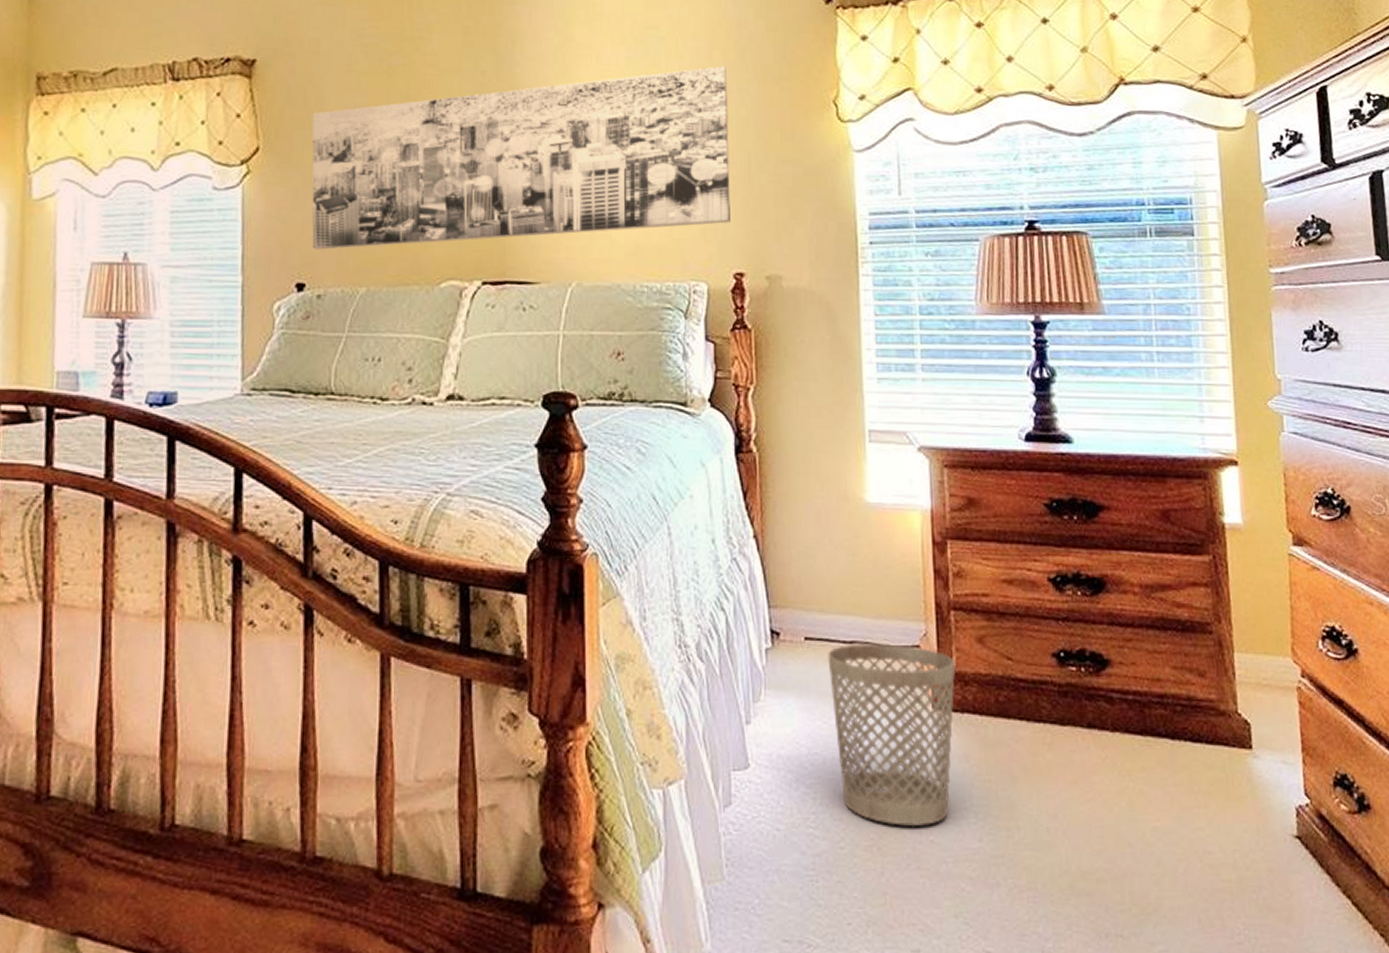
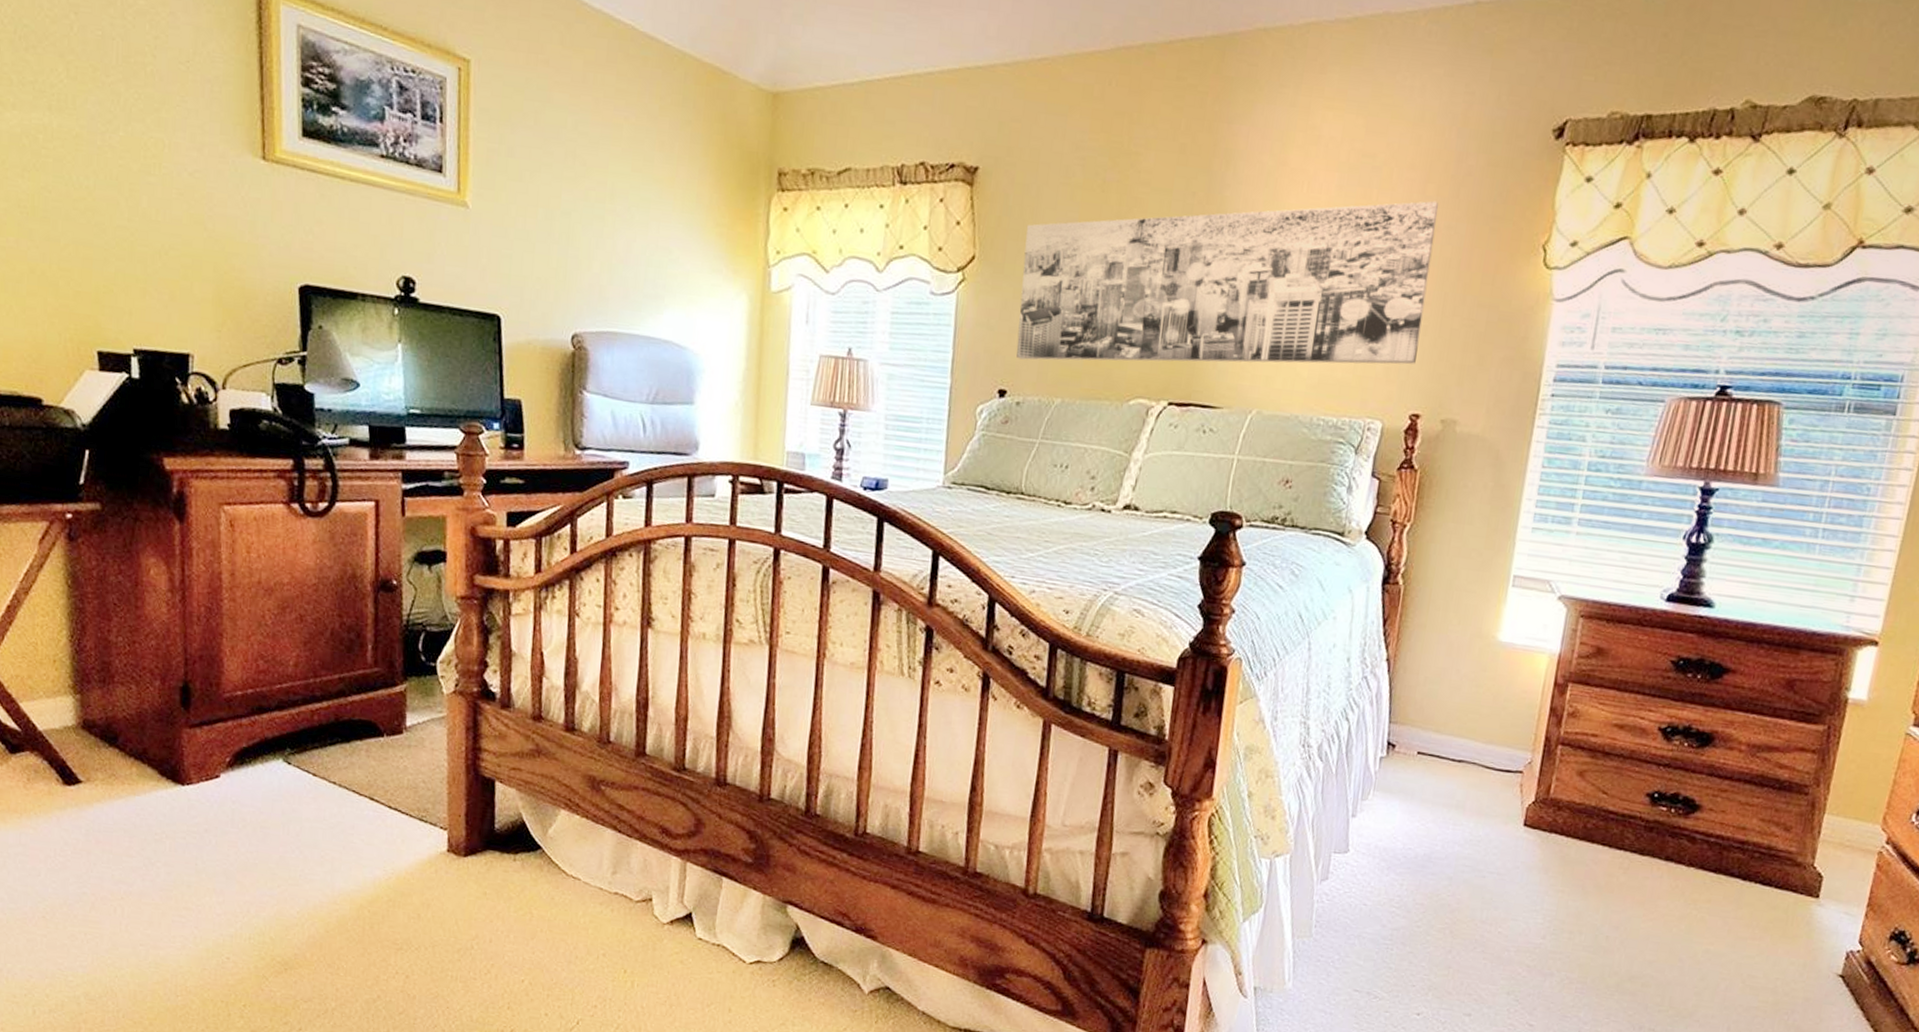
wastebasket: present [827,644,956,826] -> none [1427,762,1554,920]

